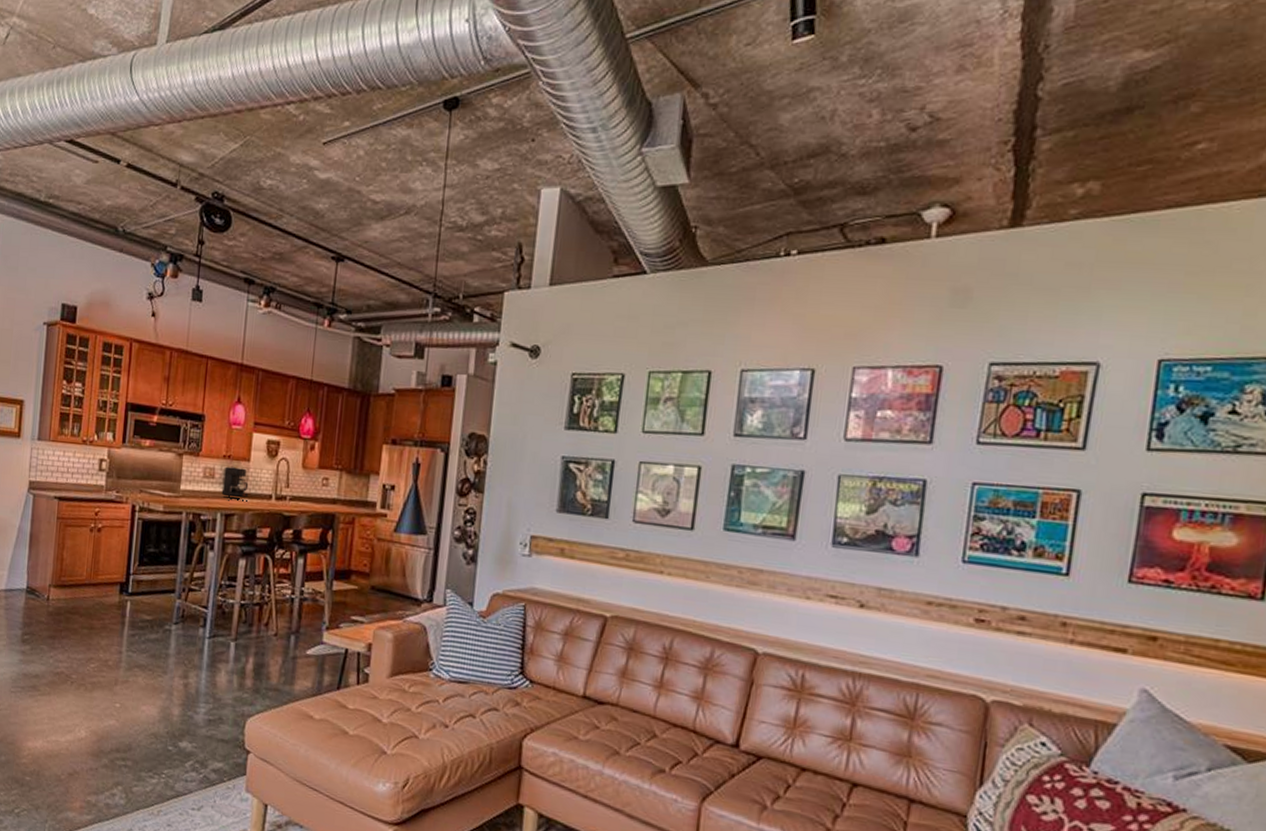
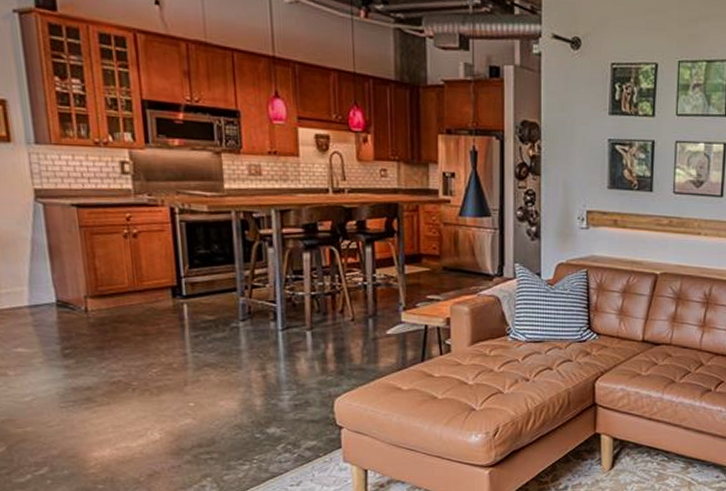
coffee maker: present [222,466,248,498] -> none [272,163,302,193]

